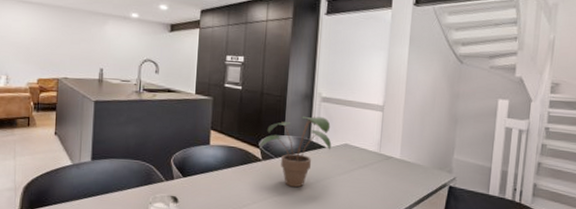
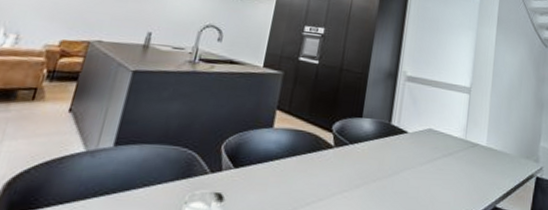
potted plant: present [260,116,332,188] -> none [333,96,415,180]

